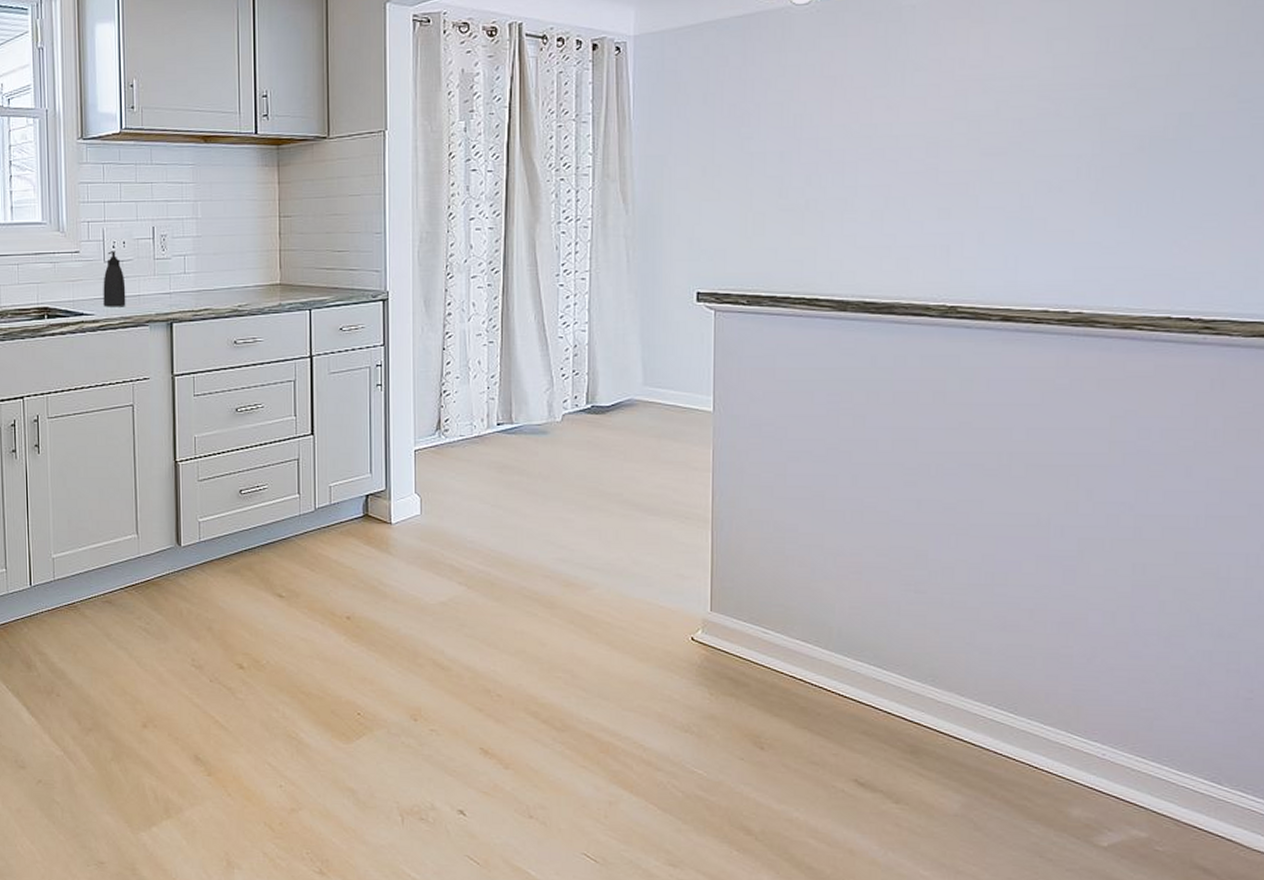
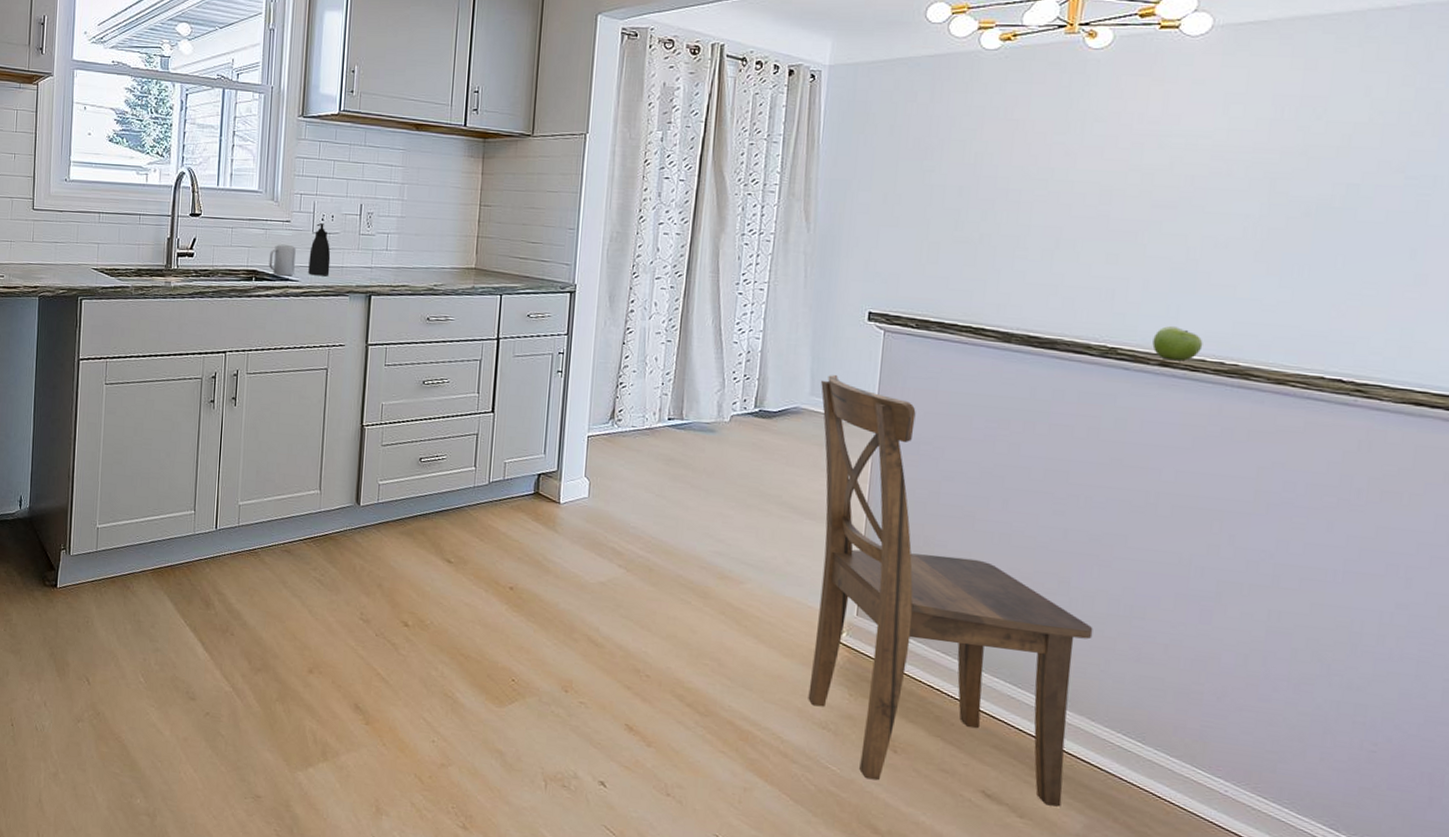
mug: none [60,278,89,311] -> present [268,245,296,276]
dining chair: none [654,362,955,788] -> present [808,375,1093,807]
fruit: none [993,277,1045,314] -> present [1152,325,1203,362]

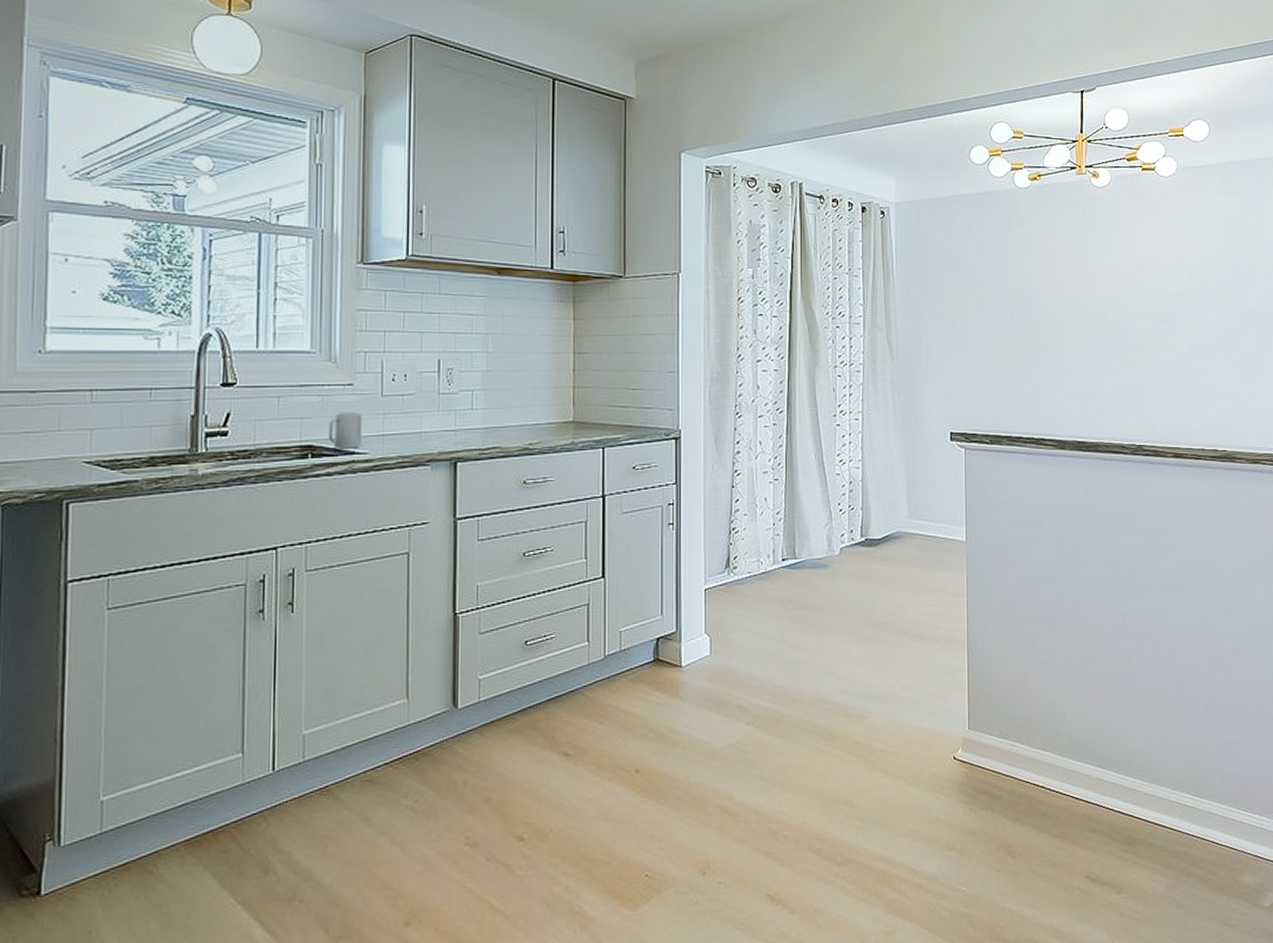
soap dispenser: present [308,223,331,277] -> none [379,384,406,445]
dining chair: present [808,375,1093,807] -> none [917,496,1154,892]
fruit: present [1152,325,1203,362] -> none [1167,421,1201,452]

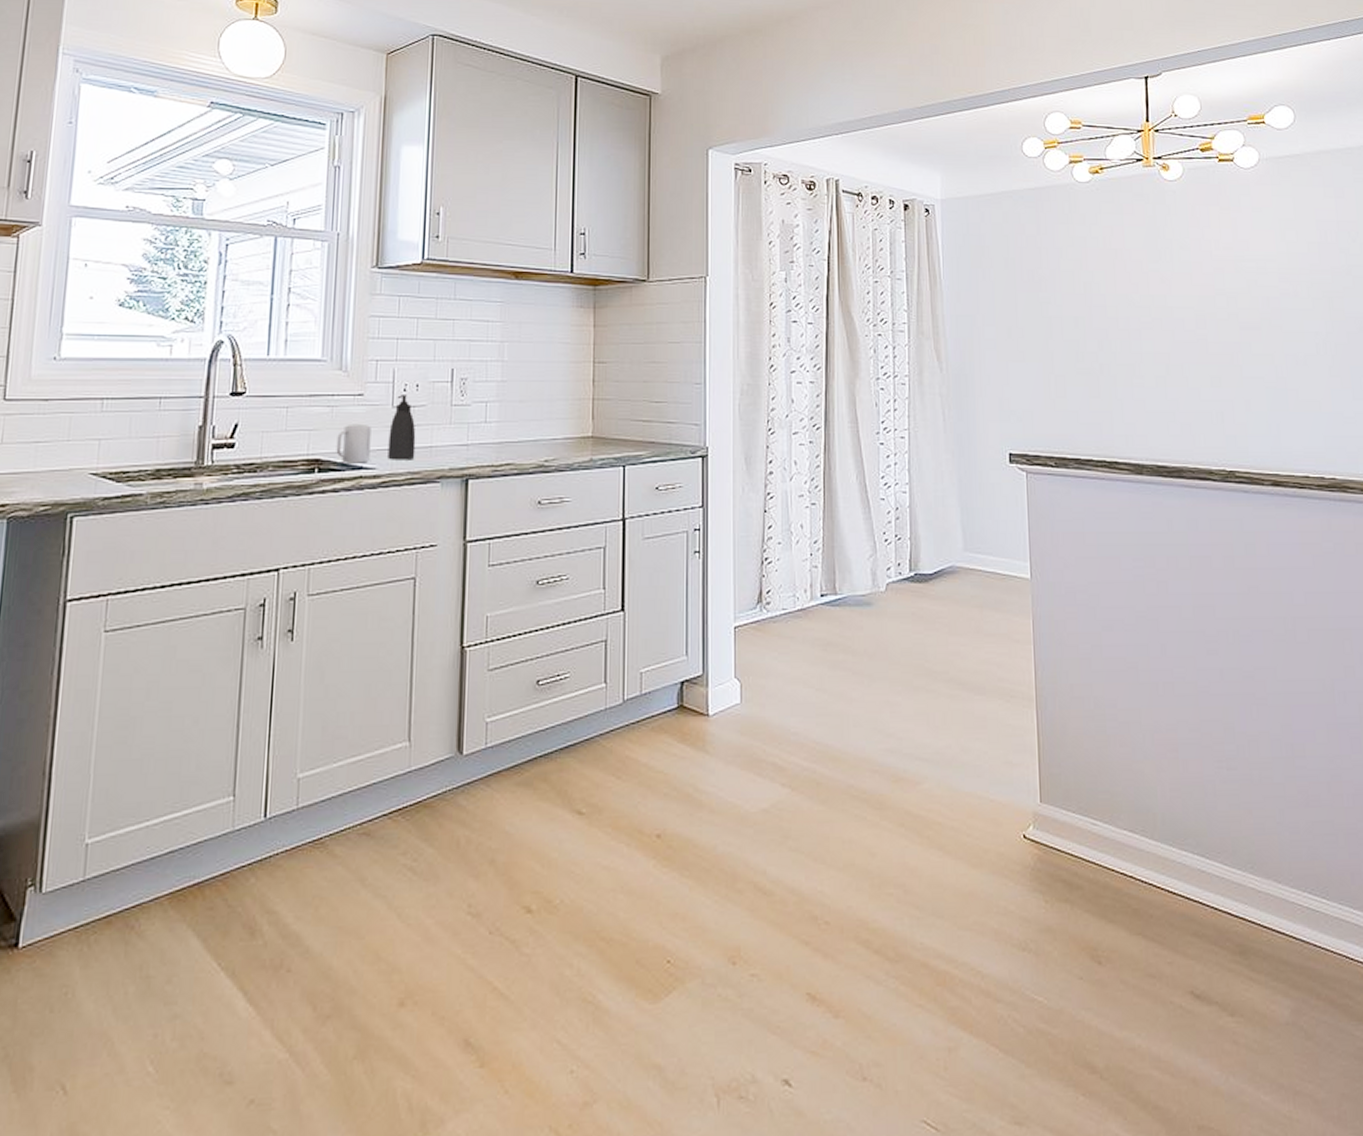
soap dispenser: none [379,384,406,445] -> present [388,395,416,460]

